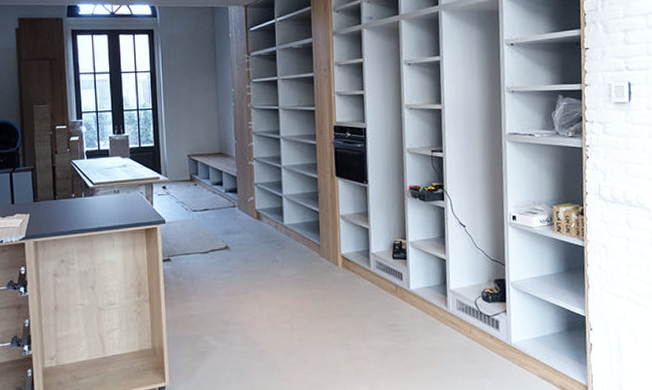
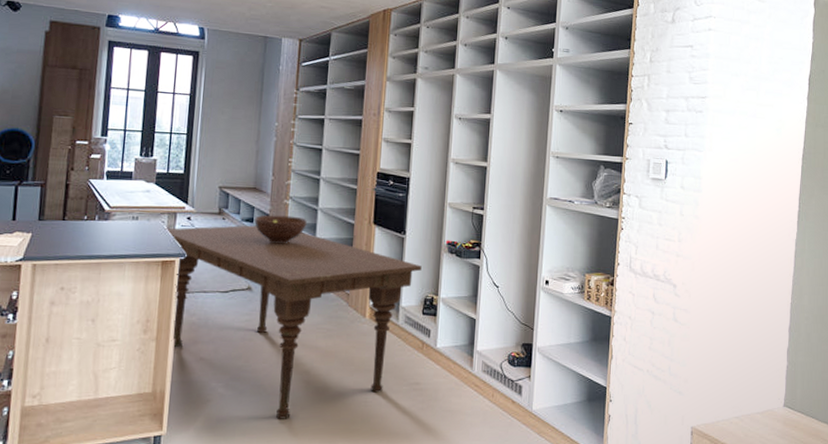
dining table: none [143,188,387,366] -> present [164,225,422,419]
fruit bowl: none [224,176,273,204] -> present [254,215,307,244]

